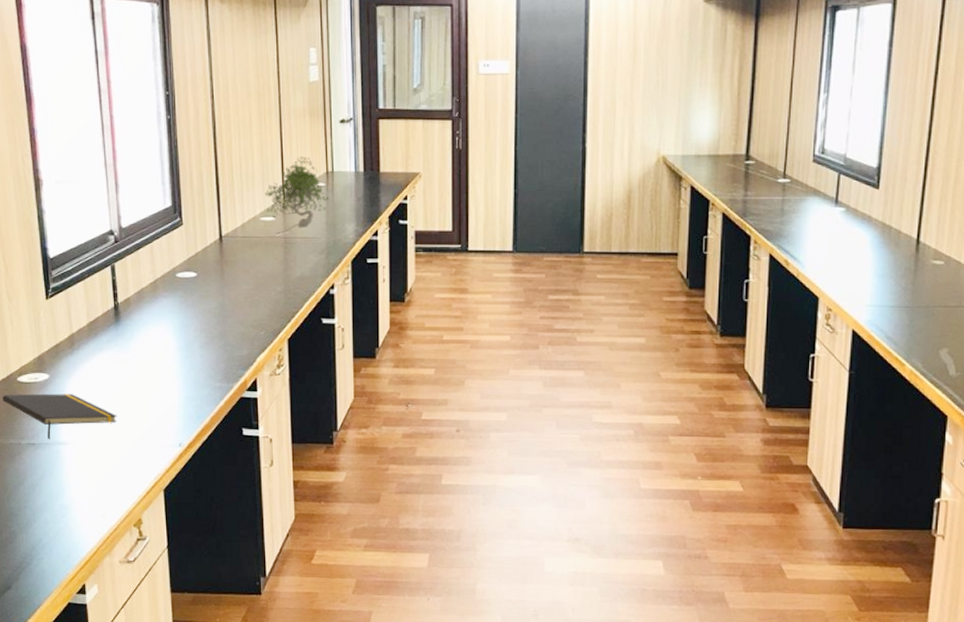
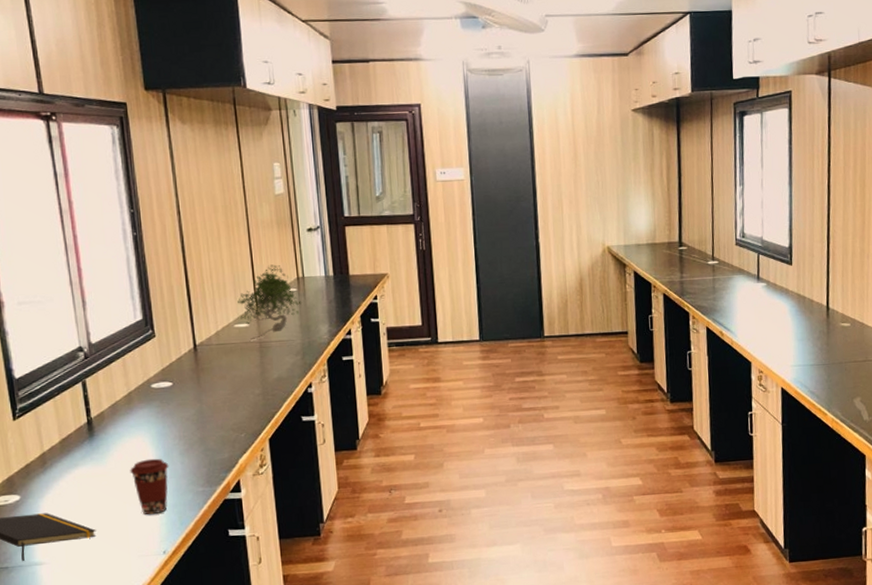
coffee cup: none [152,349,189,406] -> present [130,458,169,515]

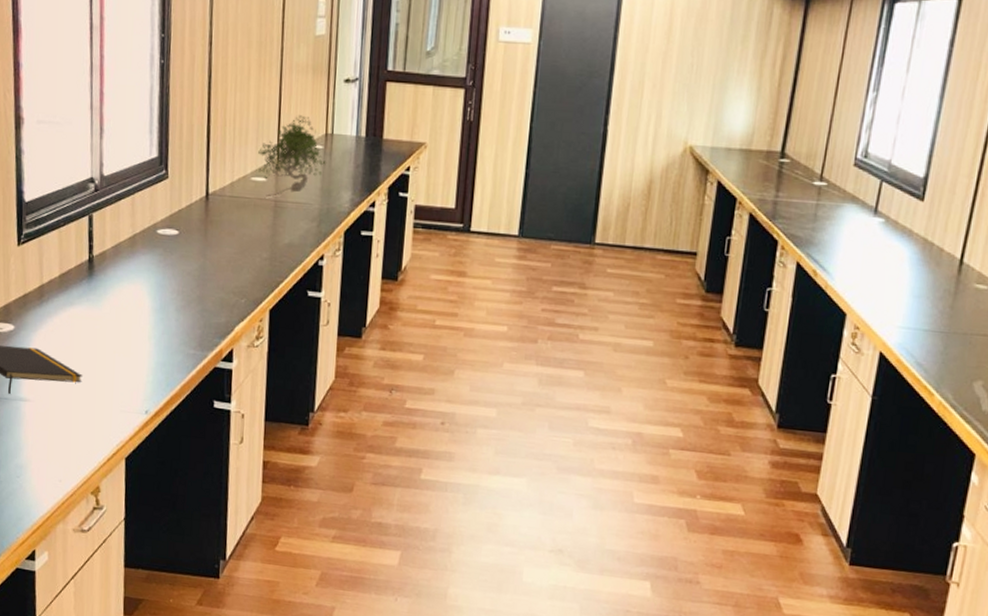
coffee cup: present [130,458,169,515] -> none [124,309,164,370]

